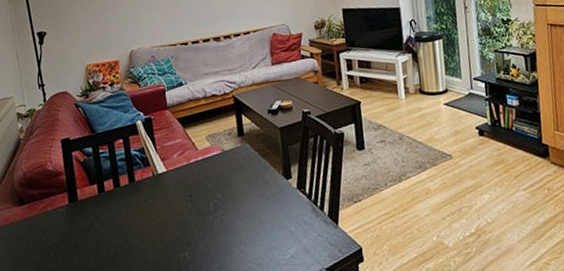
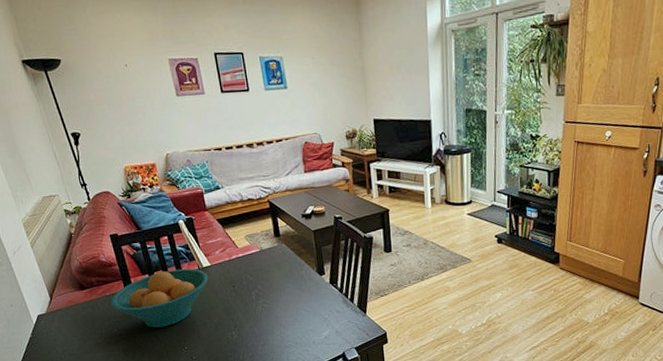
fruit bowl: none [51,175,163,250] -> present [110,268,209,328]

